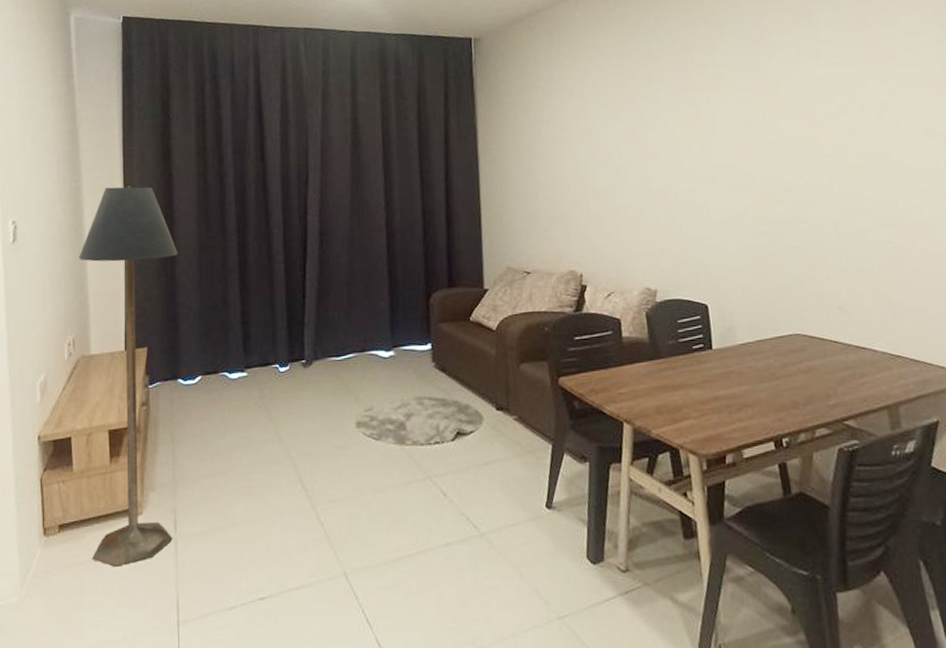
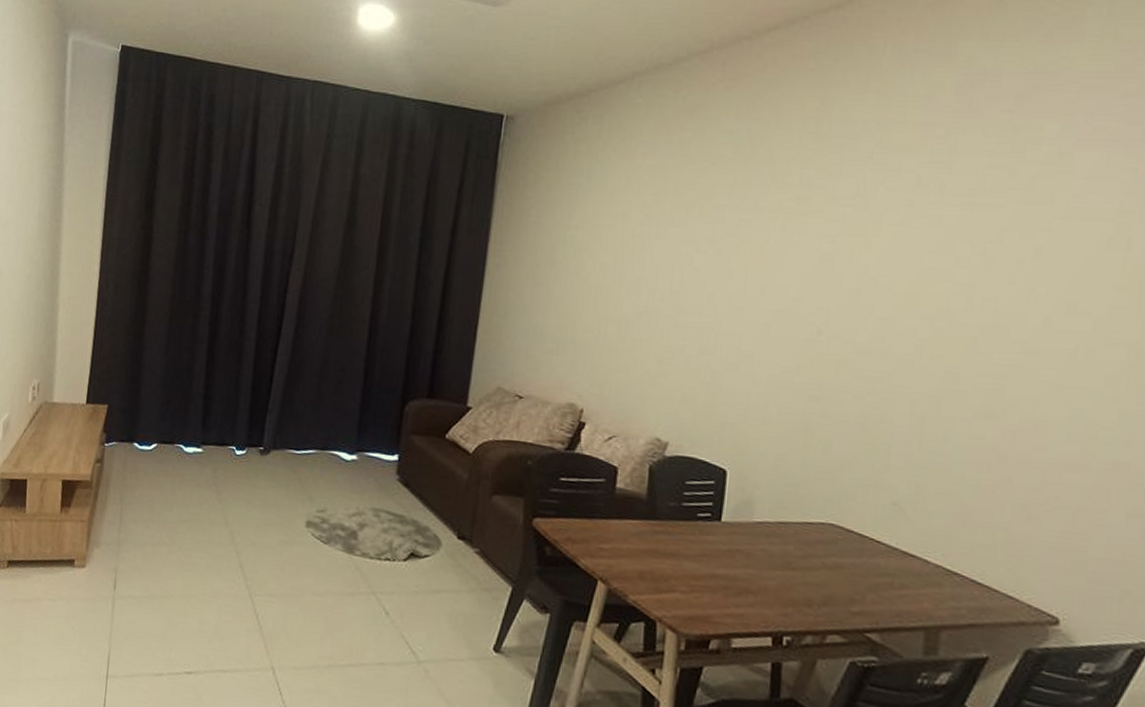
floor lamp: present [79,186,177,567] -> none [35,232,149,612]

